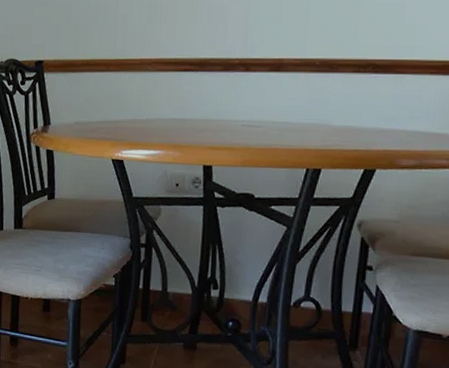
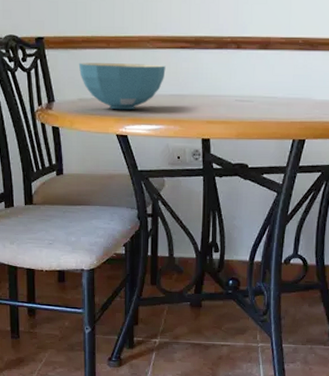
cereal bowl: none [76,86,167,134] -> present [78,62,166,110]

